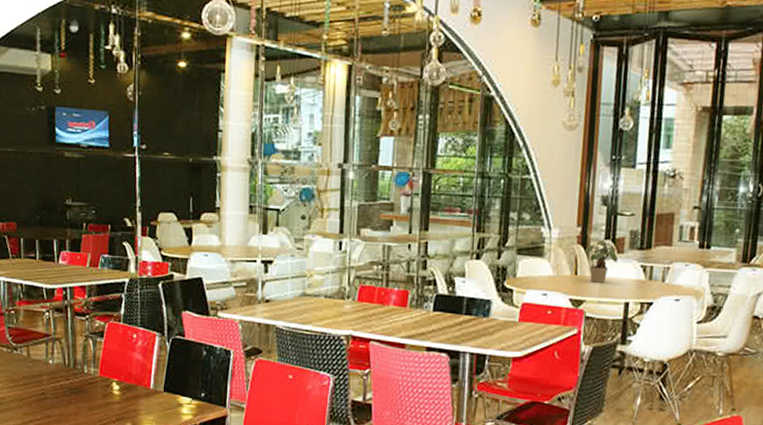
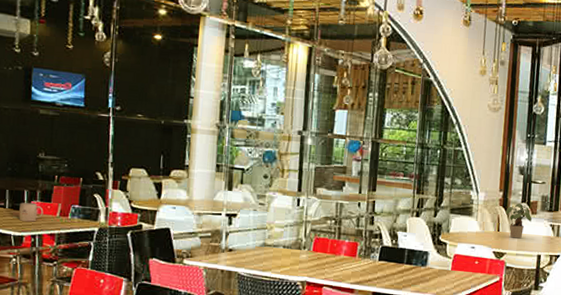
mug: none [49,252,73,274] -> present [19,202,44,222]

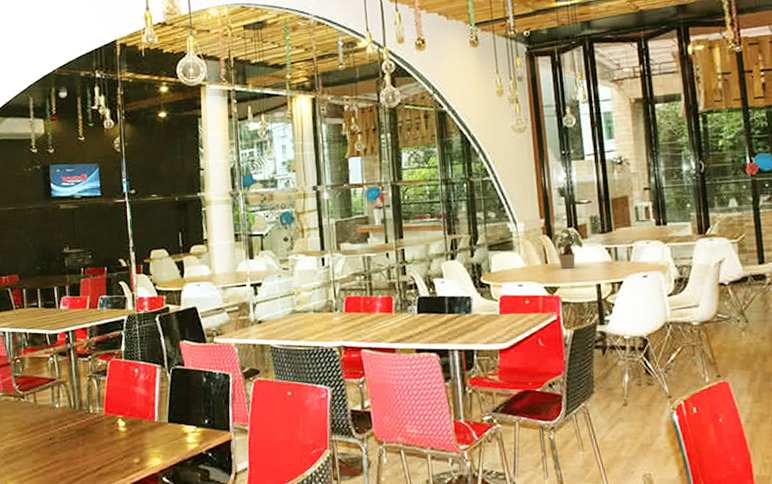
mug: present [19,202,44,222] -> none [51,298,74,320]

